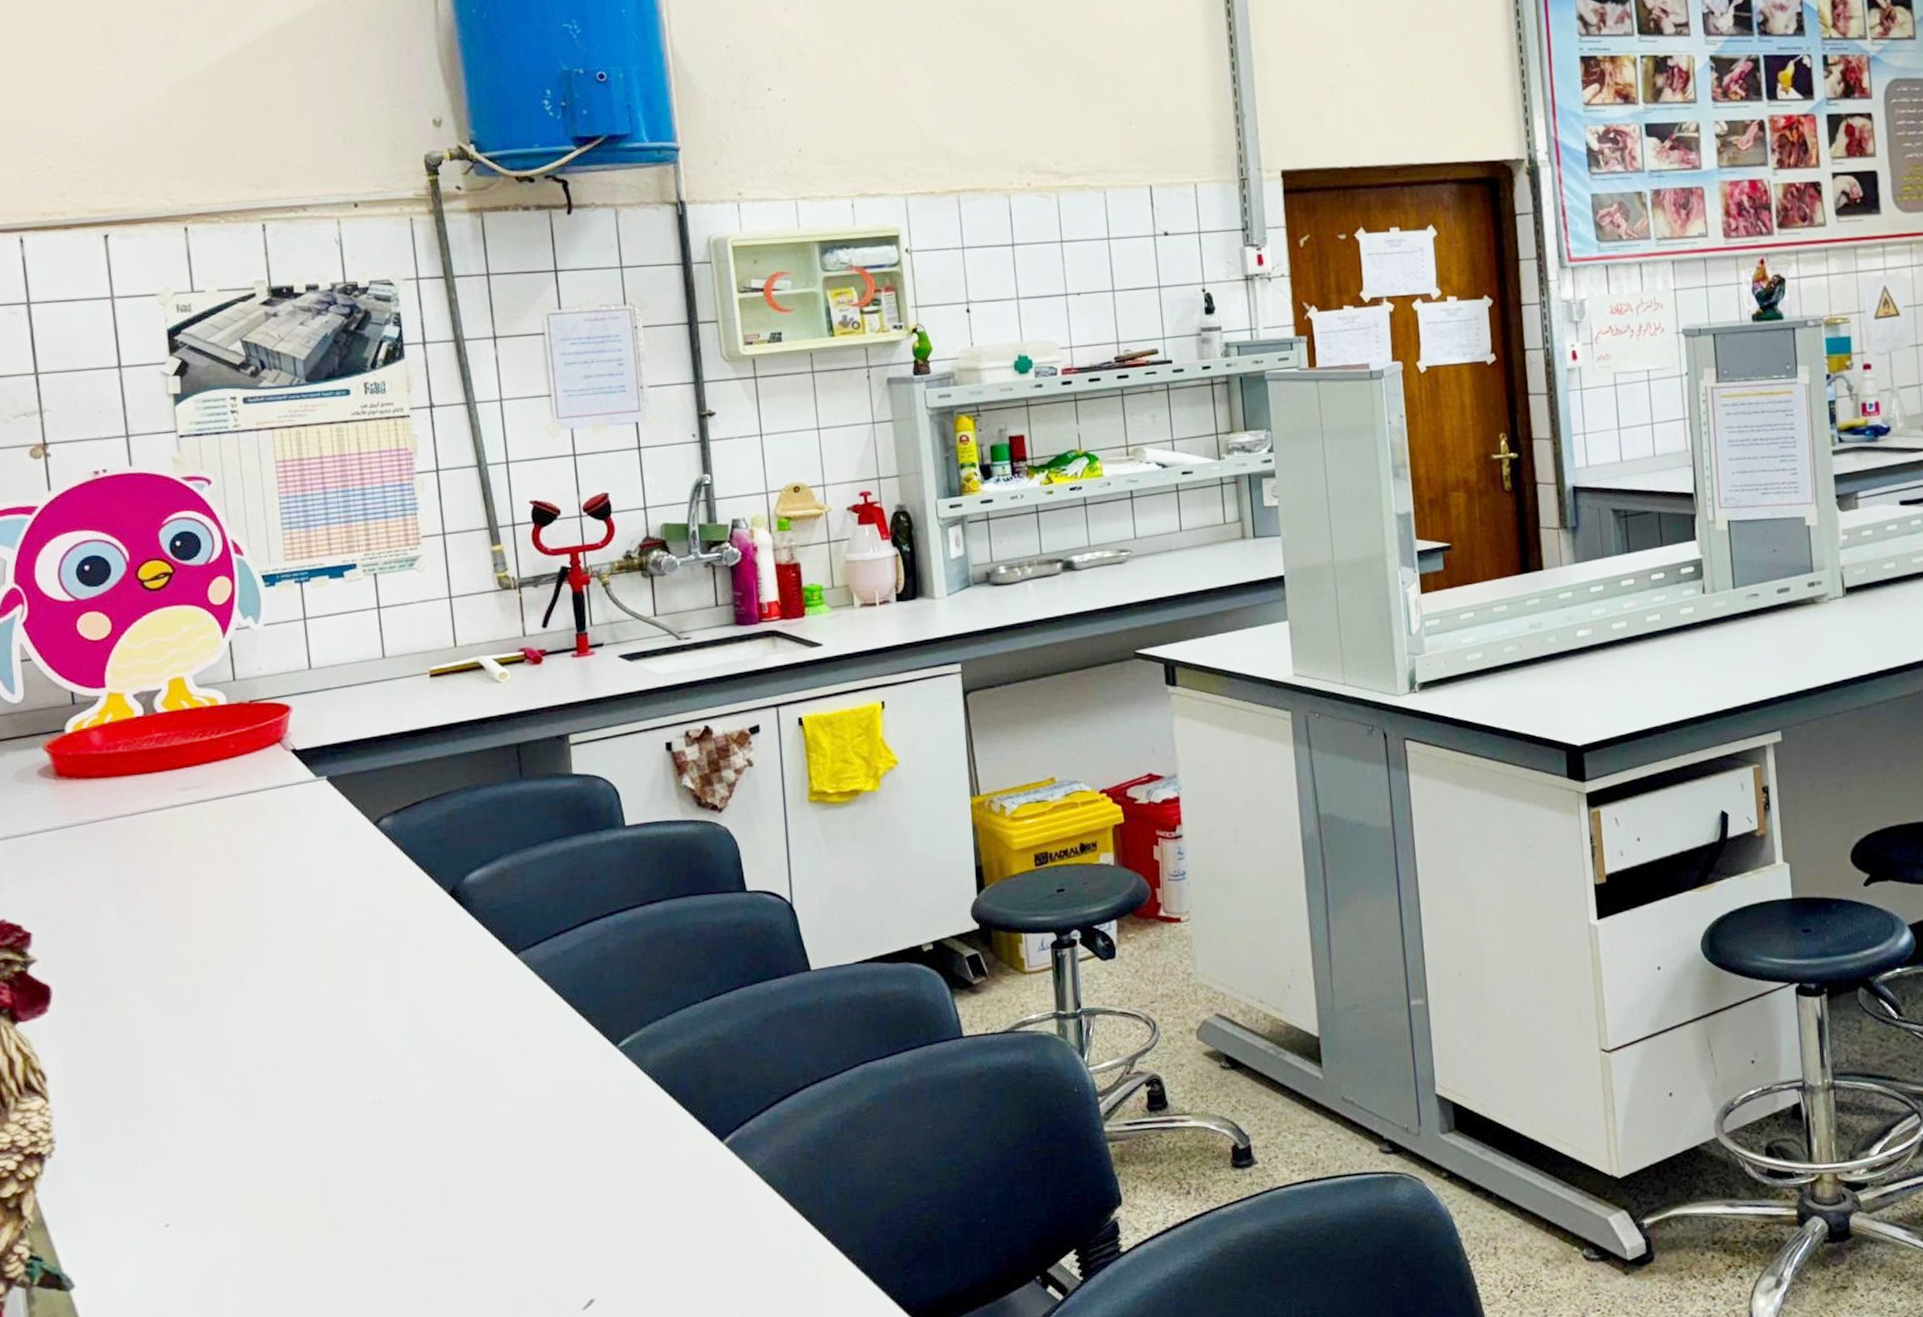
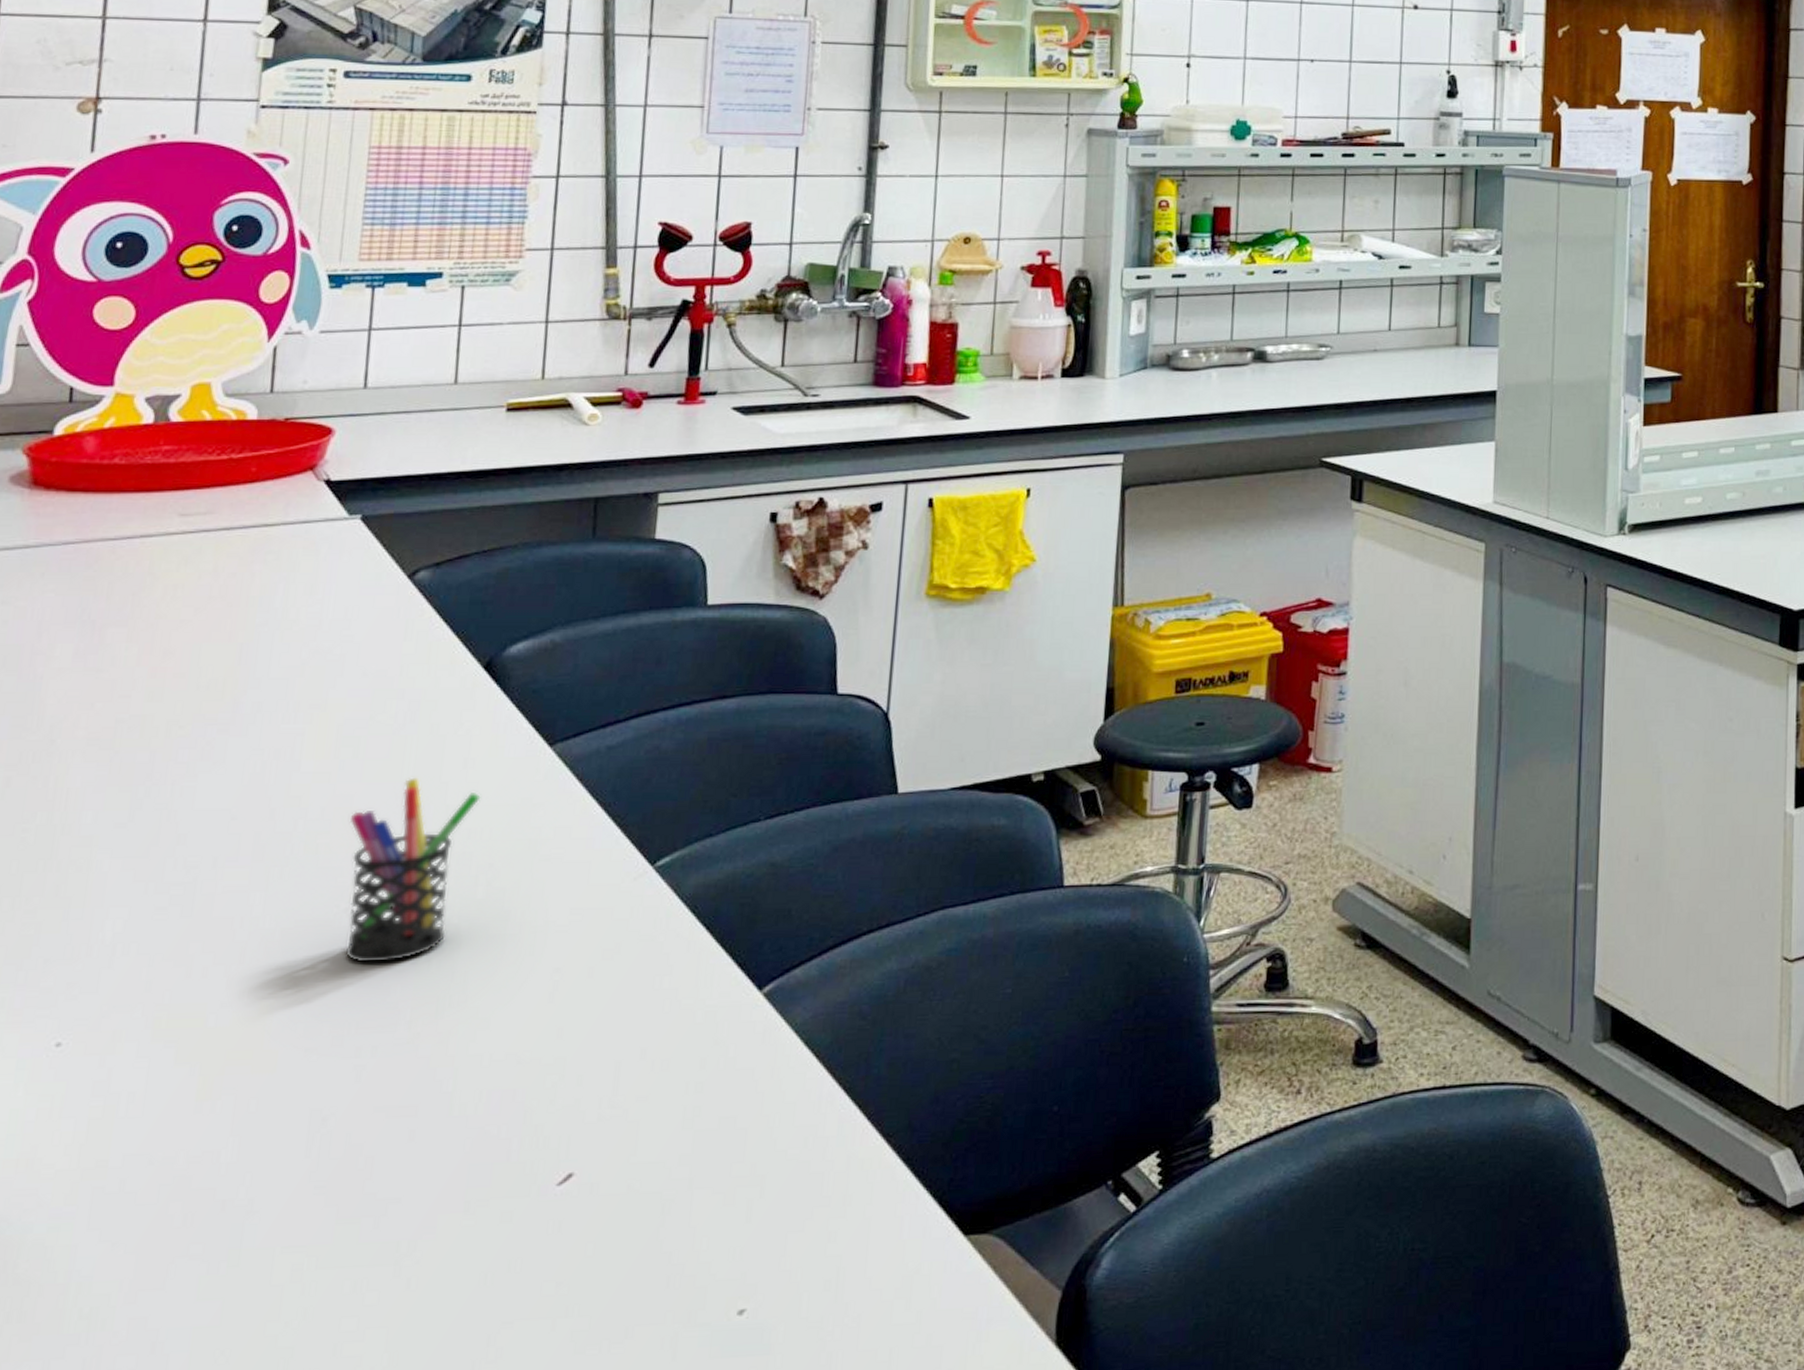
pen holder: none [363,989,466,1143] -> present [344,777,481,963]

